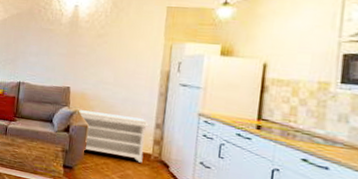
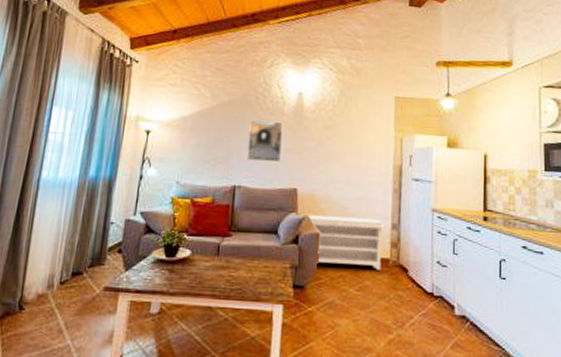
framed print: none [29,29,61,65] -> present [246,120,283,163]

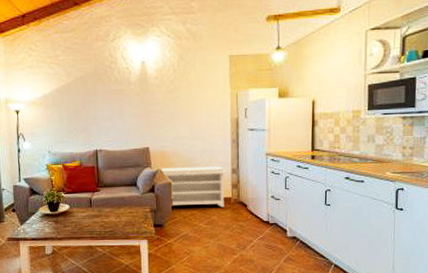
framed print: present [246,120,283,163] -> none [102,90,132,128]

